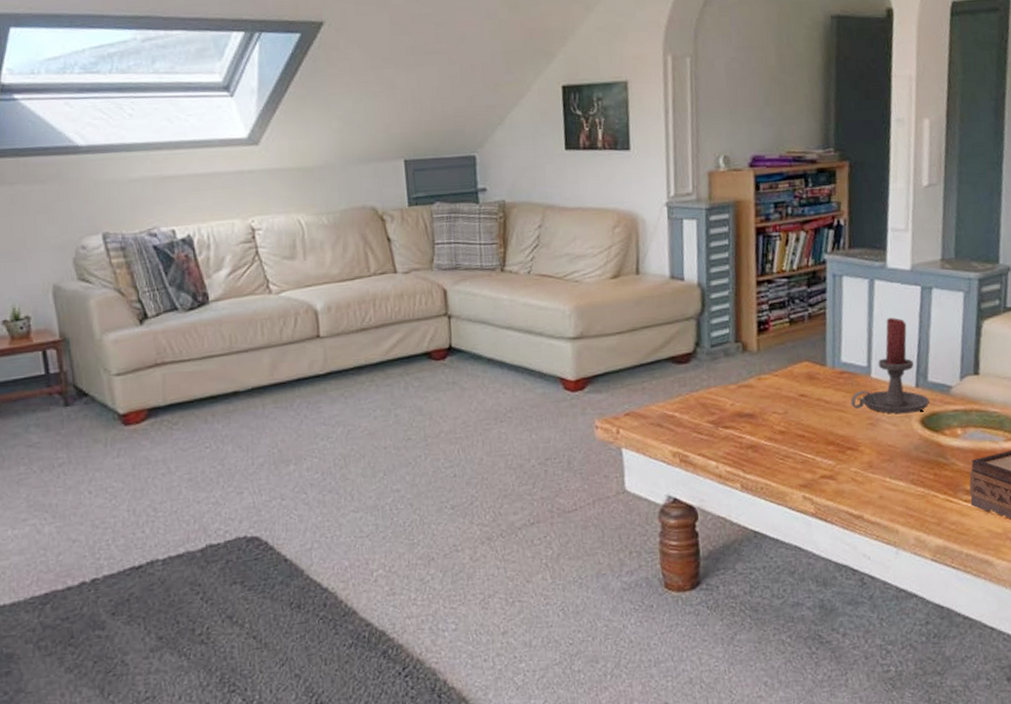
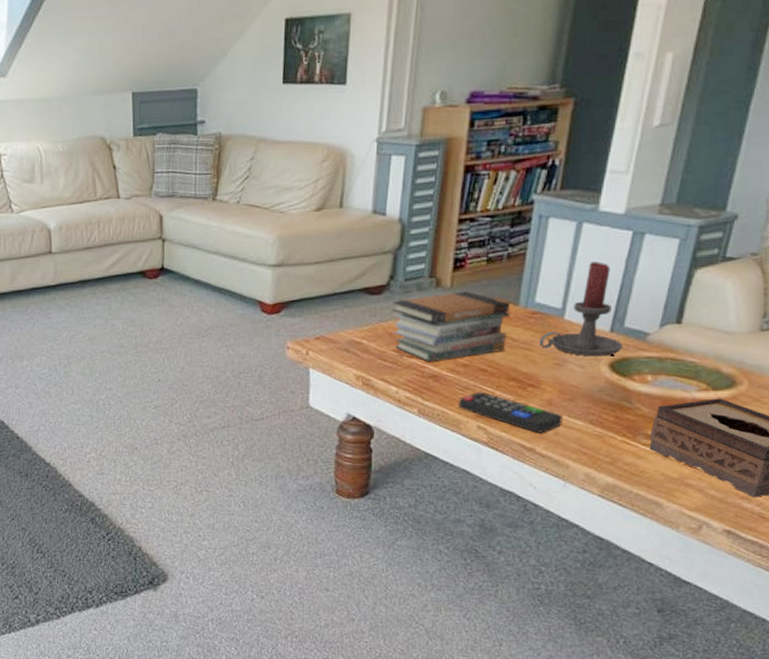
book stack: none [701,354,820,431] -> present [392,291,511,362]
remote control: none [780,459,885,499] -> present [458,391,563,433]

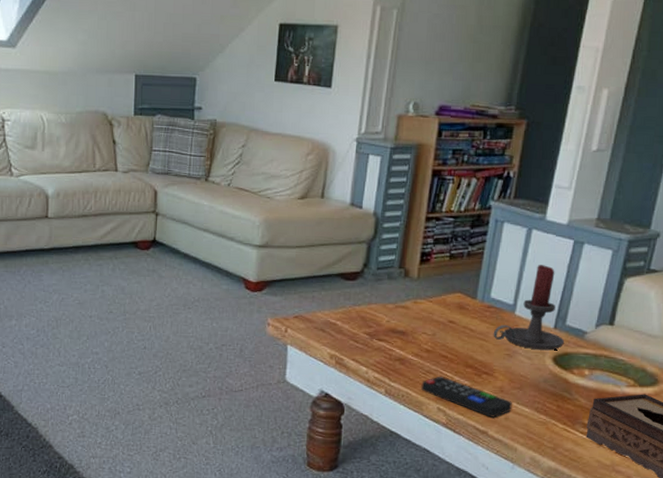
book stack: present [392,291,511,362] -> none [364,283,470,346]

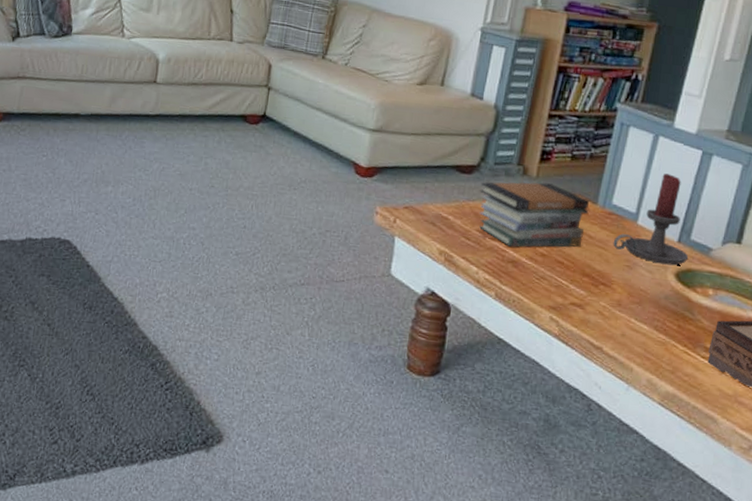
book stack: none [364,283,470,346] -> present [479,182,590,247]
remote control: present [421,376,512,418] -> none [534,283,630,333]

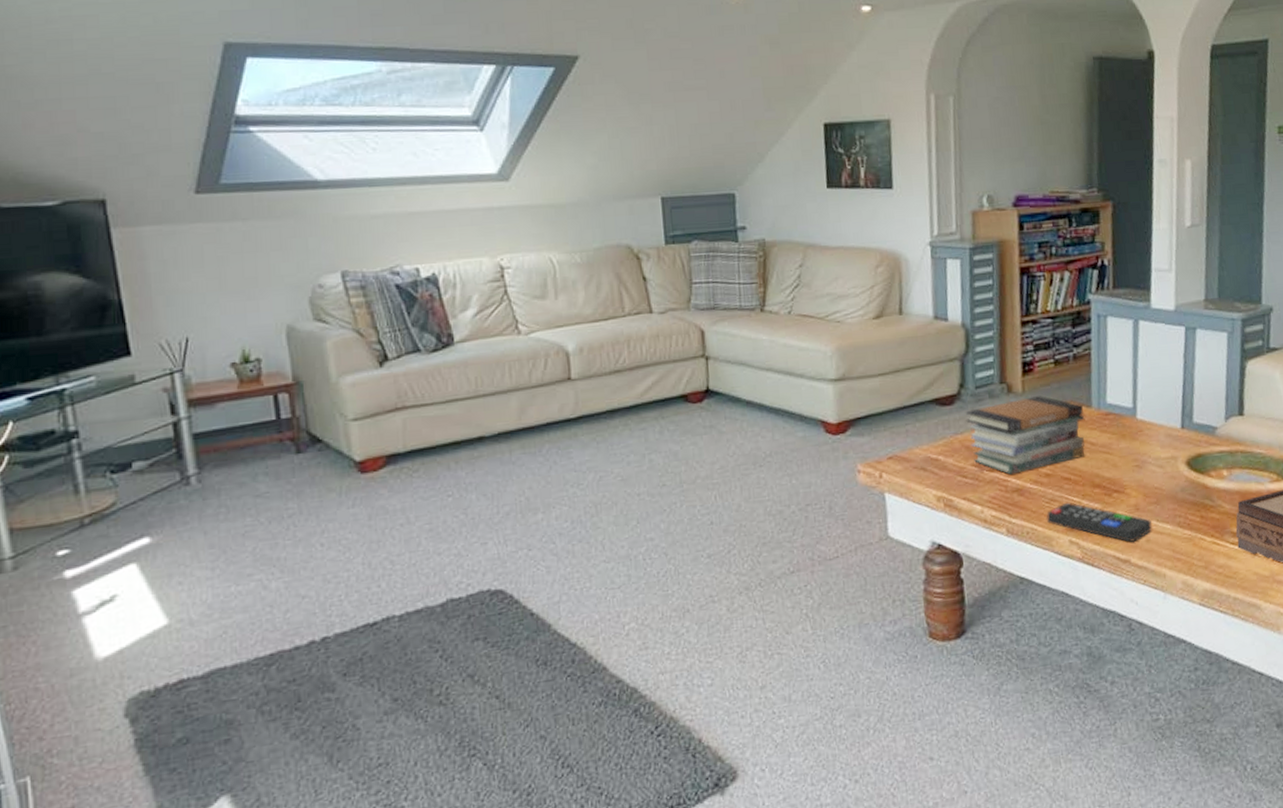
remote control: none [534,283,630,333] -> present [1046,502,1152,542]
candle holder: present [613,173,689,266] -> none [1116,358,1196,456]

